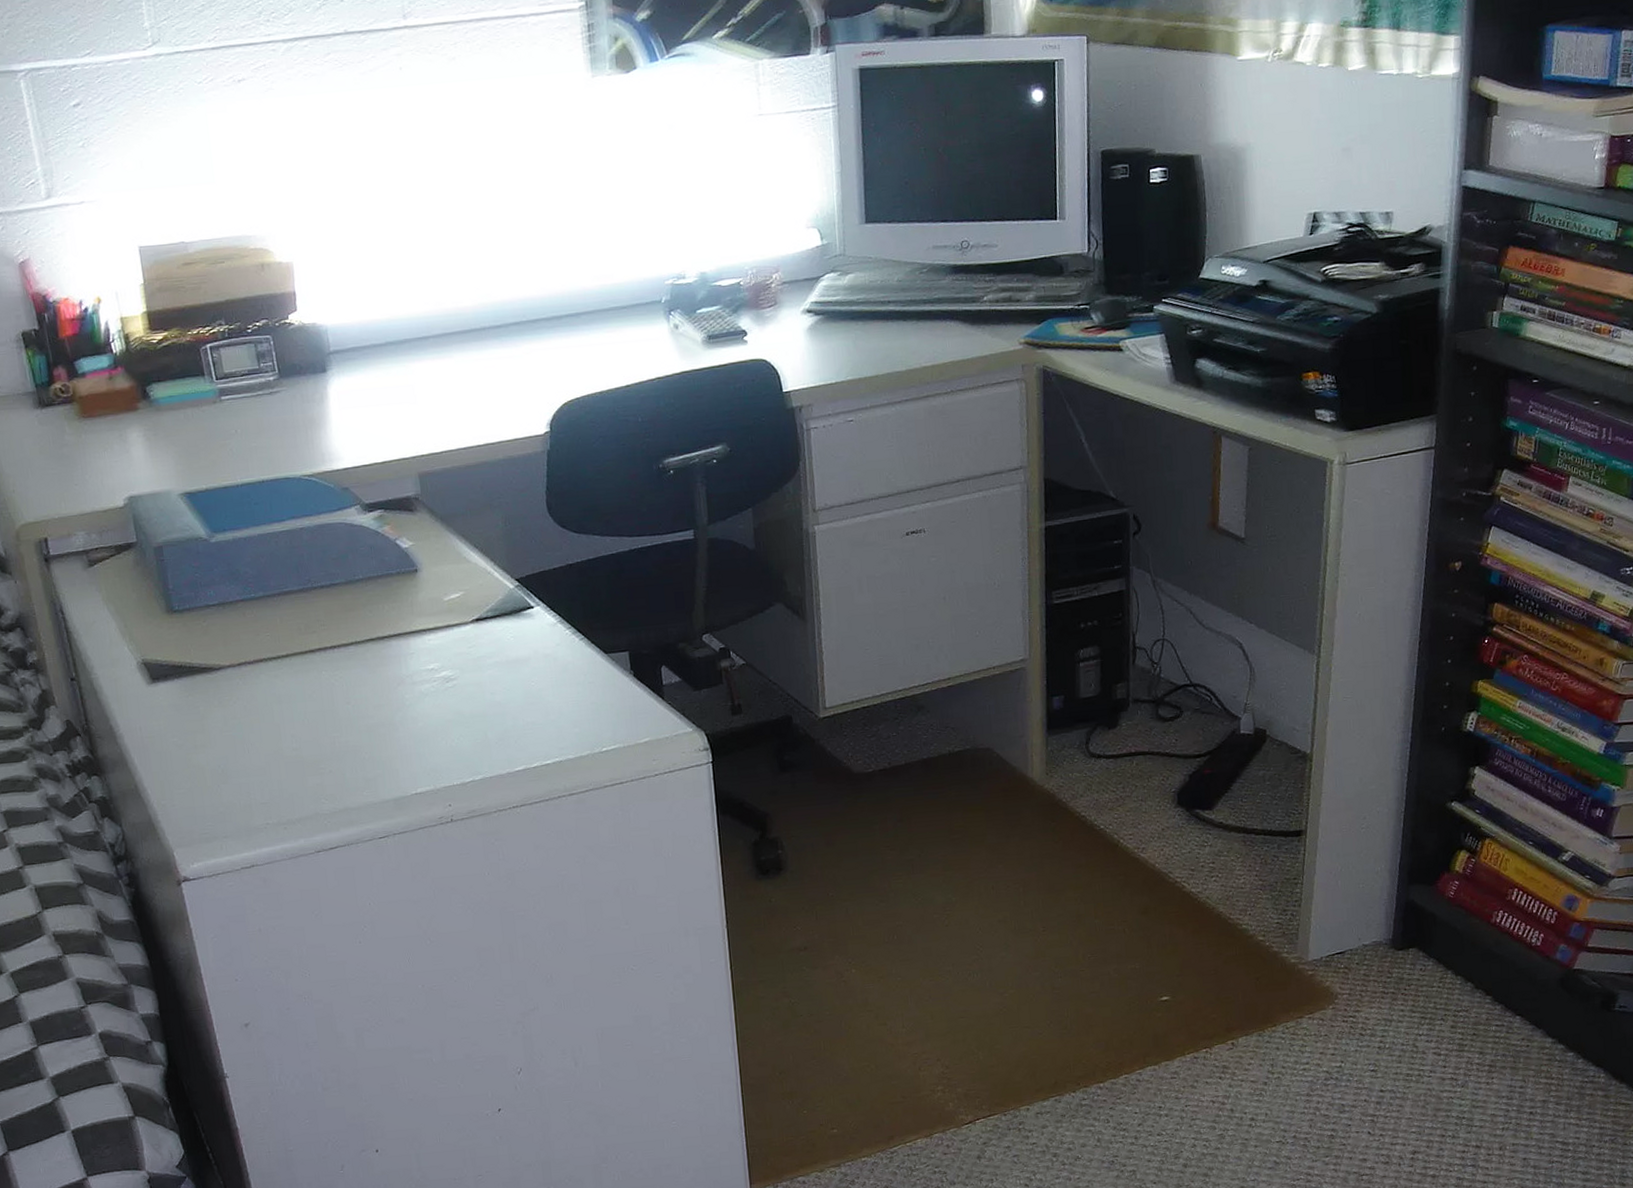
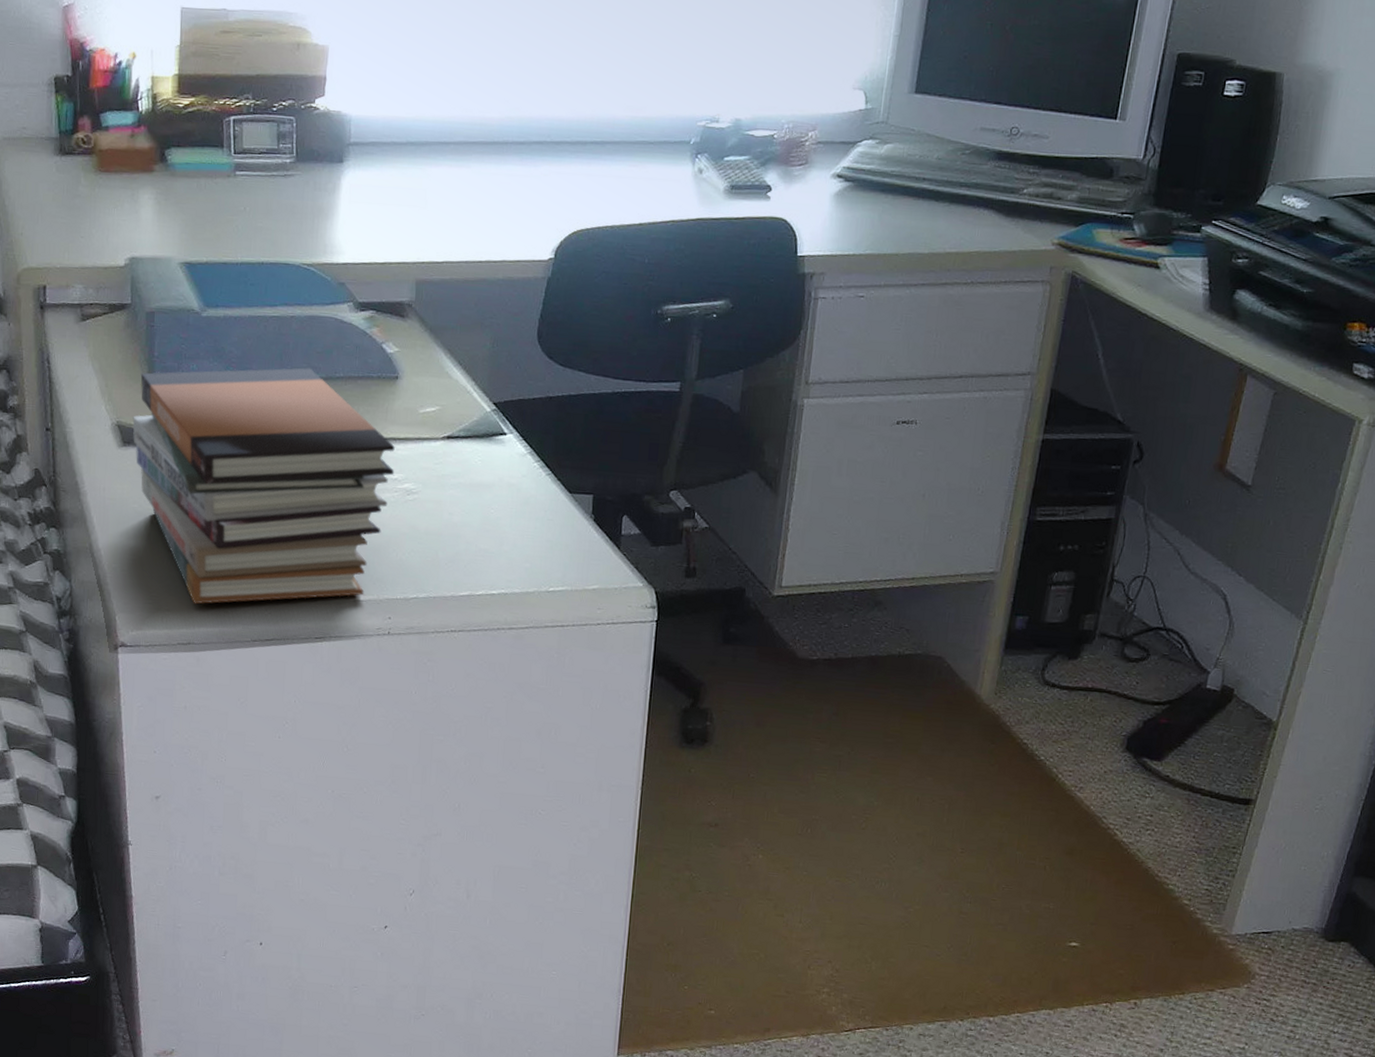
book stack: none [157,575,430,826] -> present [132,367,395,605]

